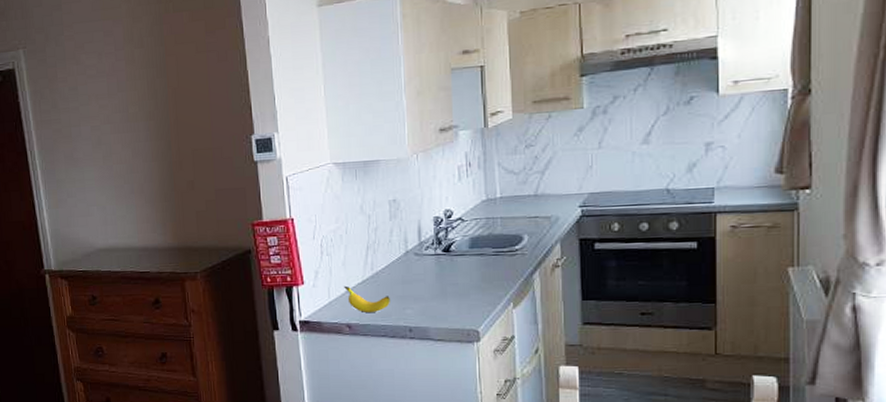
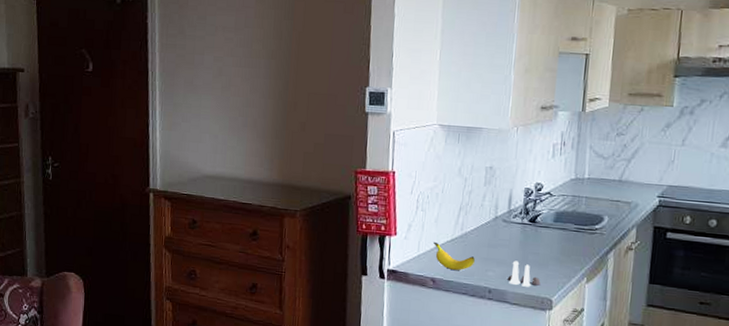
salt and pepper shaker set: none [428,294,464,321] -> present [508,260,541,287]

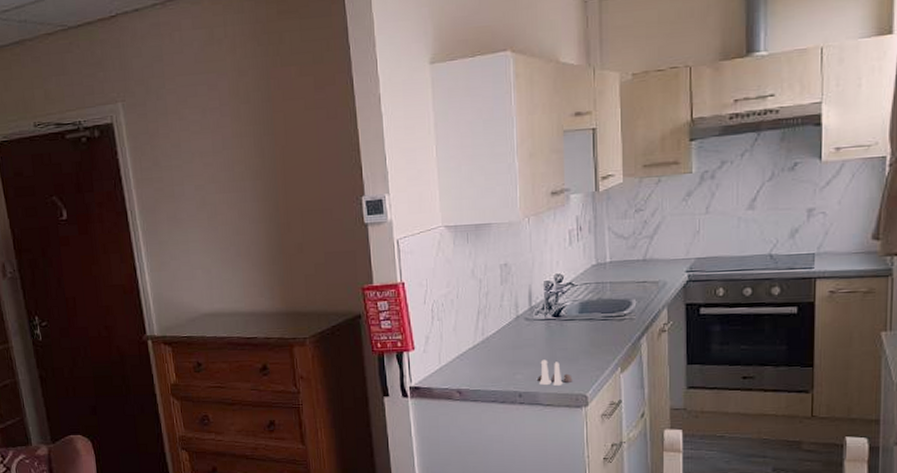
banana: present [433,241,475,270] -> none [455,351,500,378]

